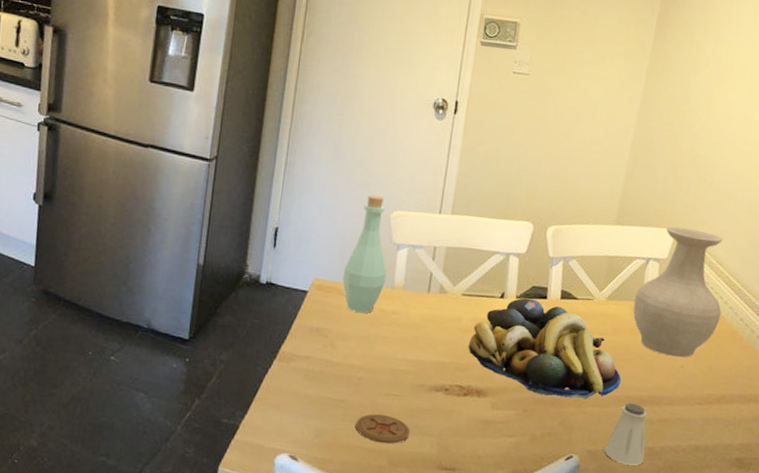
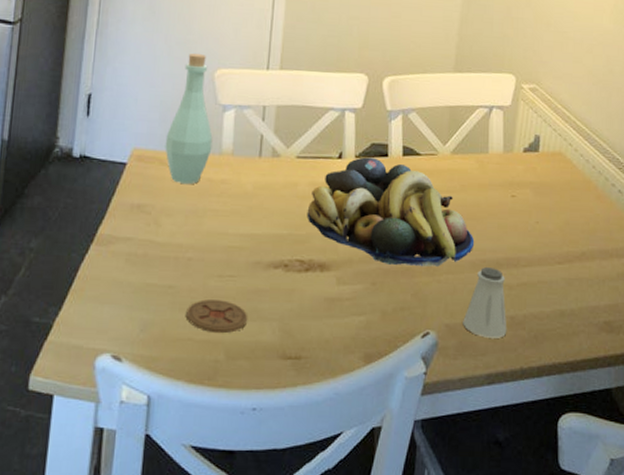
vase: present [633,226,723,358] -> none [480,71,572,213]

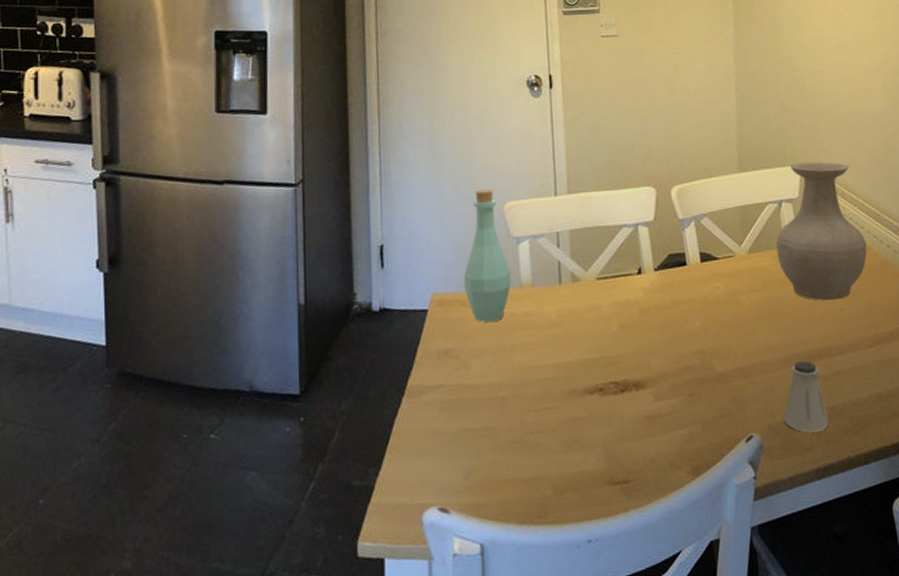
coaster: present [186,299,248,334] -> none [508,434,571,470]
fruit bowl: present [307,157,475,267] -> none [614,268,784,374]
vase: none [480,71,572,213] -> present [776,161,867,301]

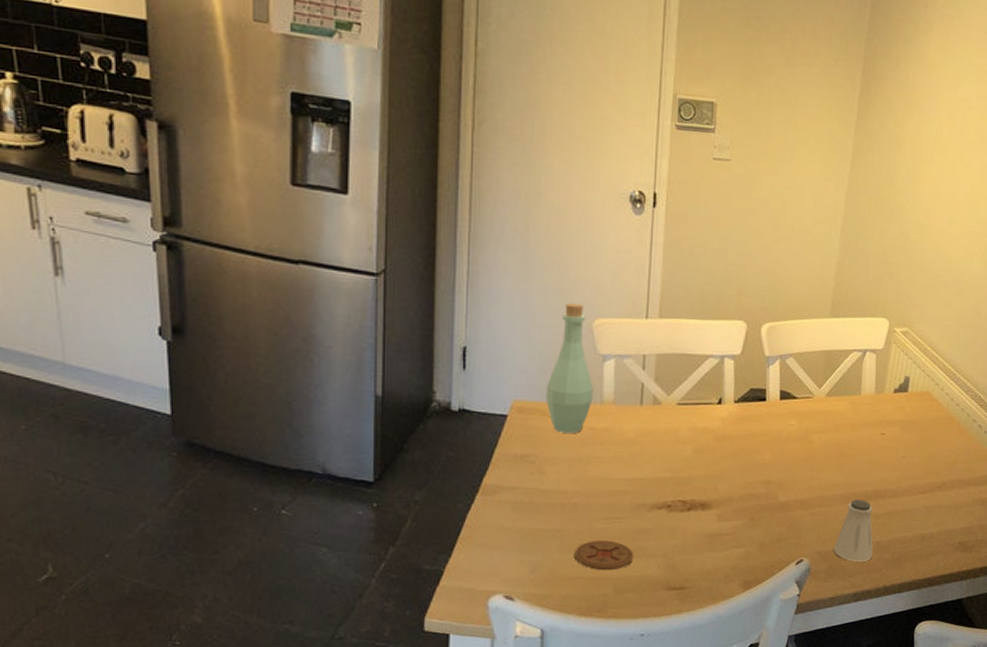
coaster: none [508,434,571,470] -> present [575,541,634,571]
vase: present [776,161,867,301] -> none [853,315,938,449]

